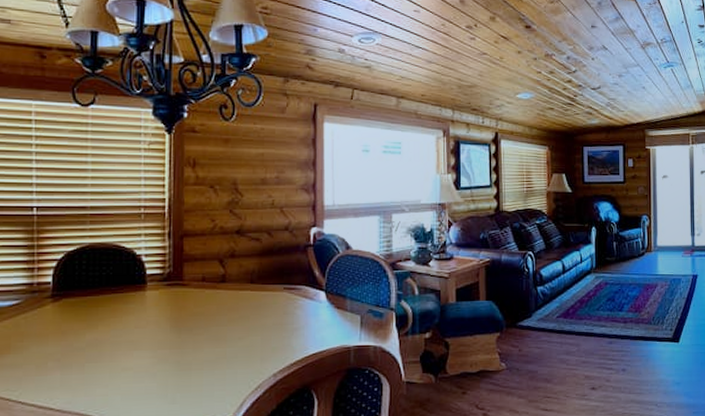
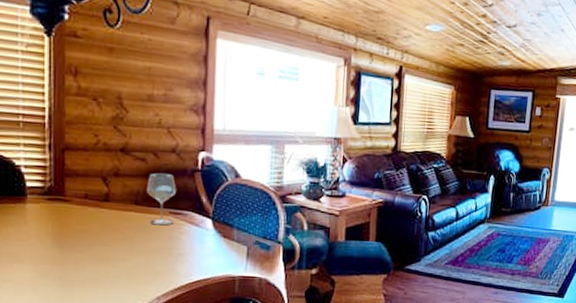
wine glass: none [262,250,291,302] -> present [147,172,177,226]

